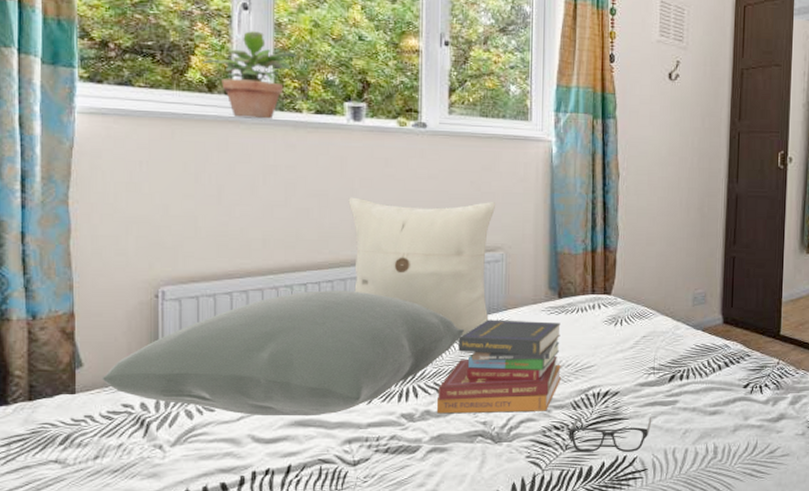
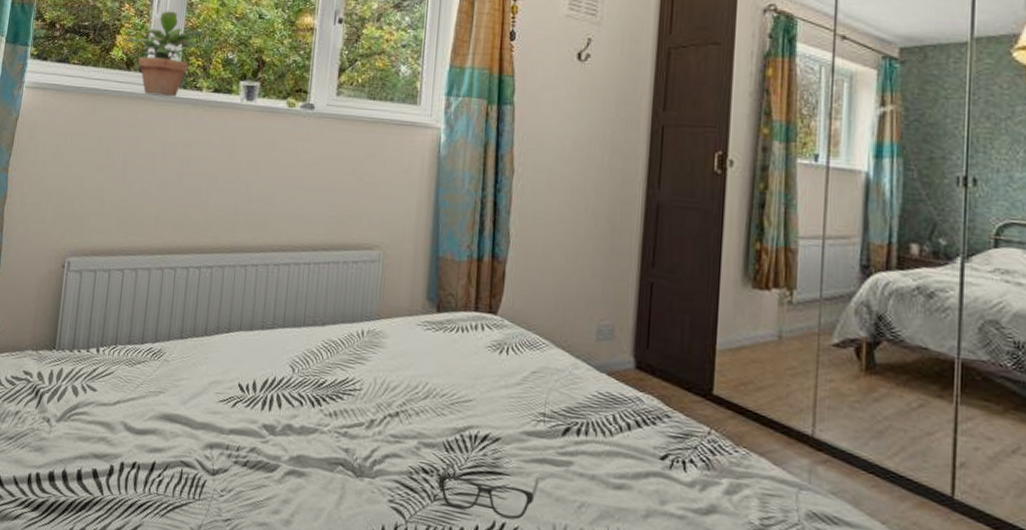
pillow: present [102,290,465,417] -> none [11,275,335,413]
cushion: present [348,197,496,337] -> none [231,179,377,345]
books: present [437,319,561,414] -> none [299,328,437,448]

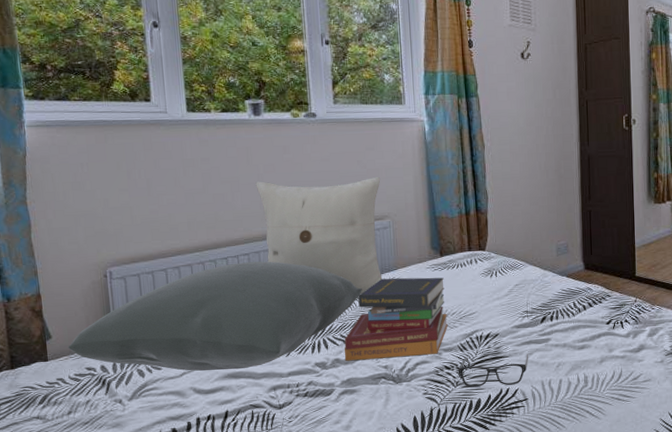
pillow: none [11,275,335,413] -> present [68,261,363,371]
potted plant: present [124,11,203,97] -> none [123,45,202,121]
cushion: none [231,179,377,345] -> present [255,177,383,295]
books: none [299,328,437,448] -> present [344,277,448,361]

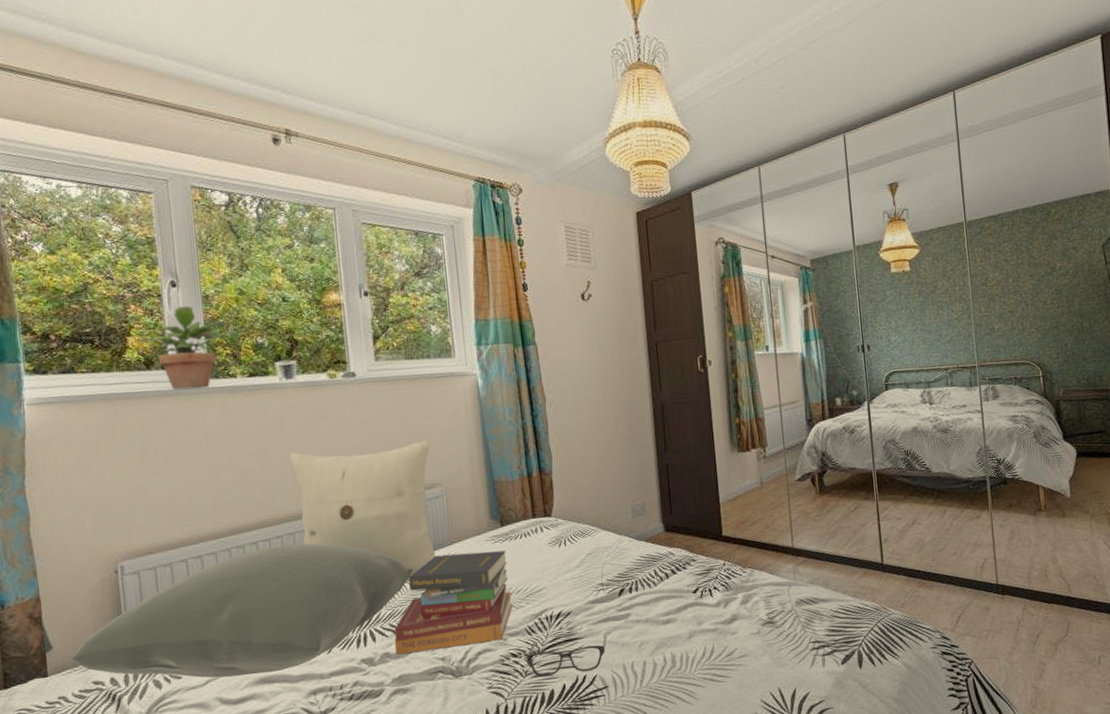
potted plant: none [123,45,202,121] -> present [137,306,226,391]

